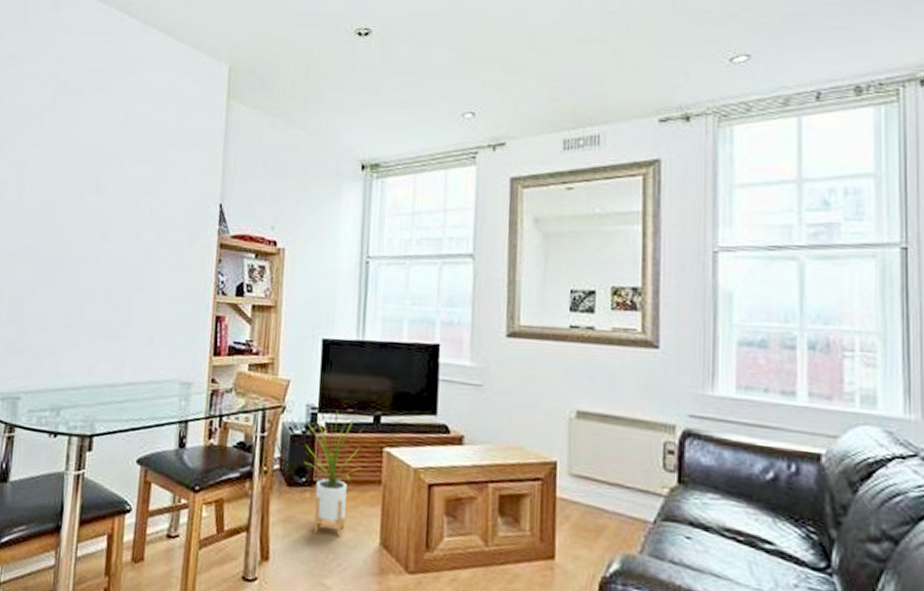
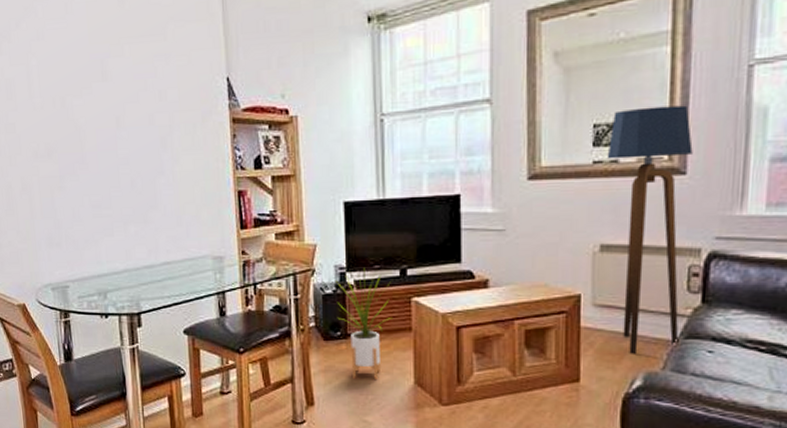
floor lamp: none [583,279,665,535] -> present [607,105,693,356]

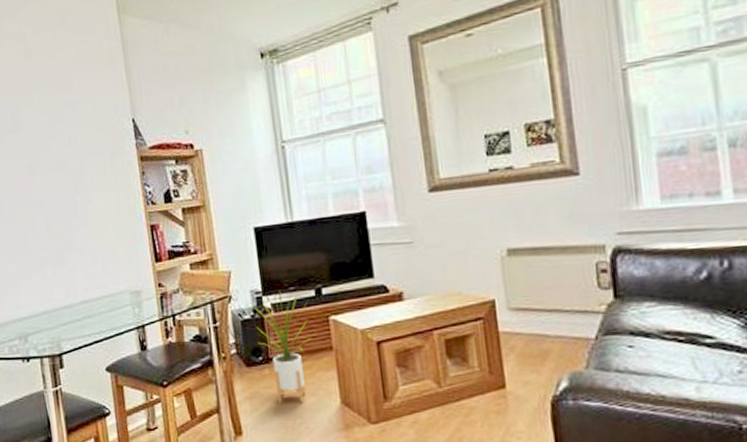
floor lamp: present [607,105,693,356] -> none [501,110,598,357]

